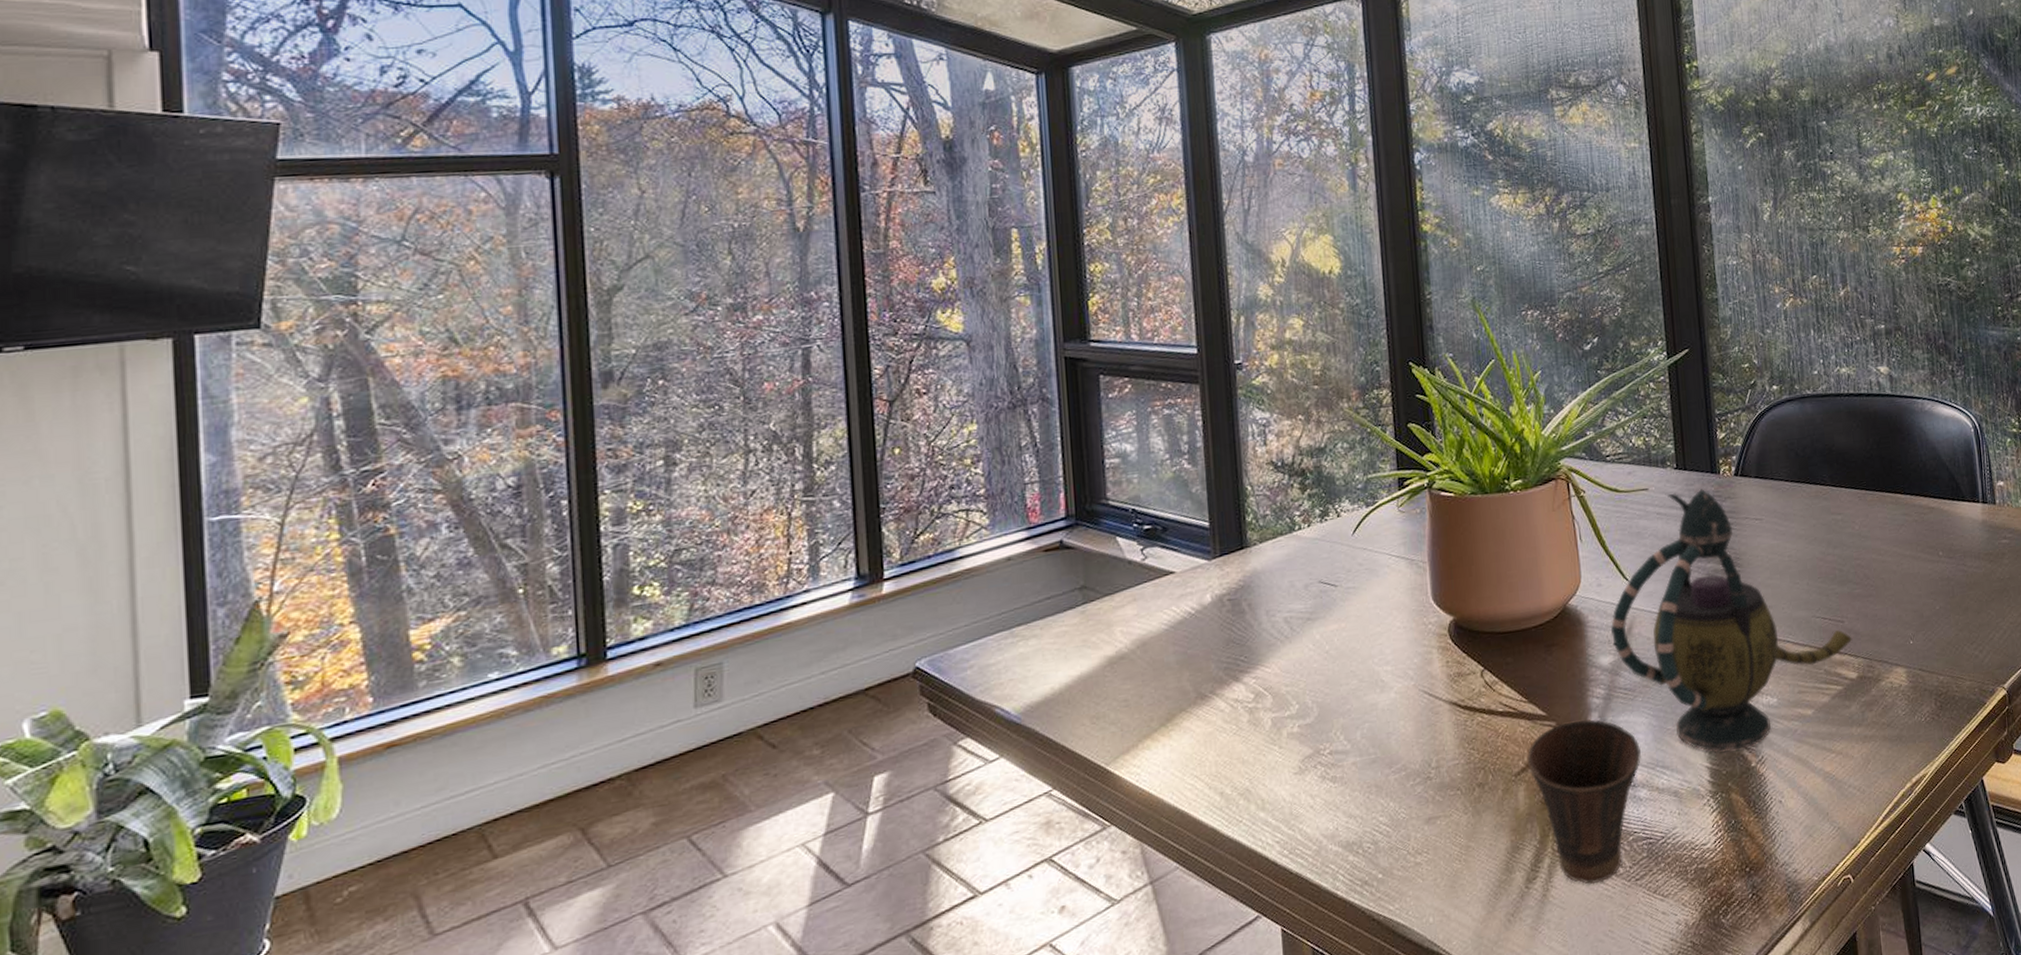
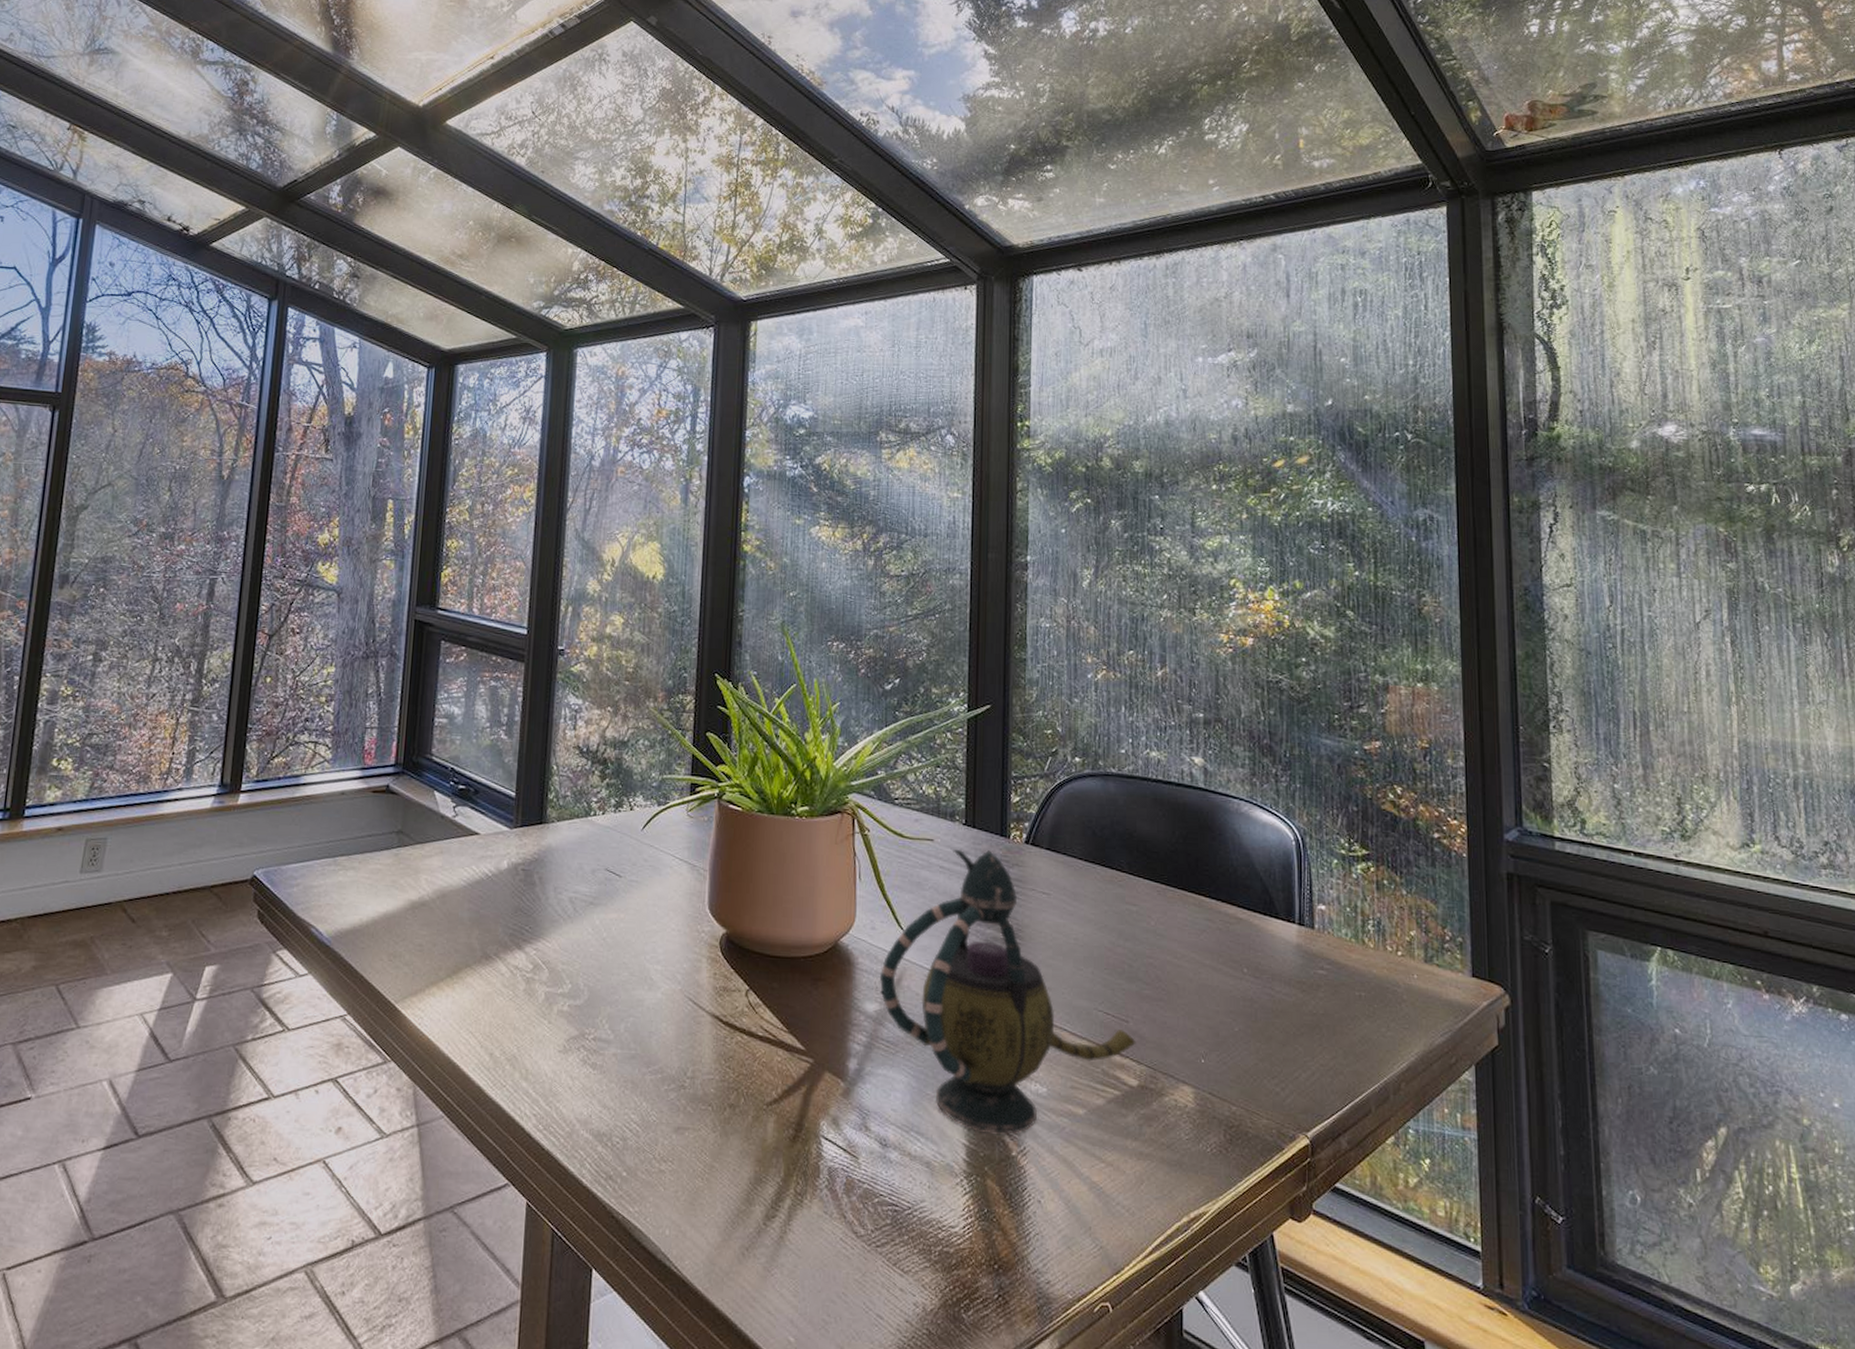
cup: present [1527,719,1641,885] -> none [780,1062,896,1240]

